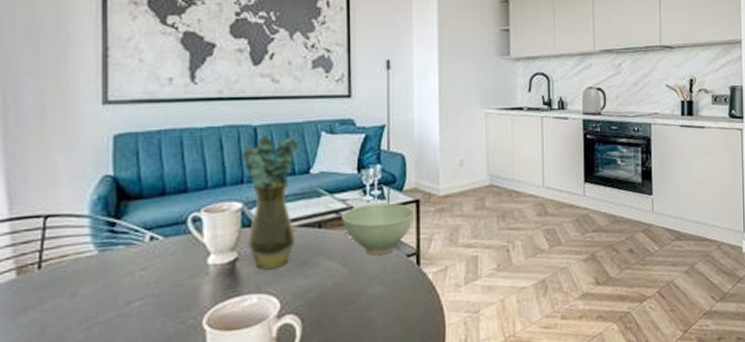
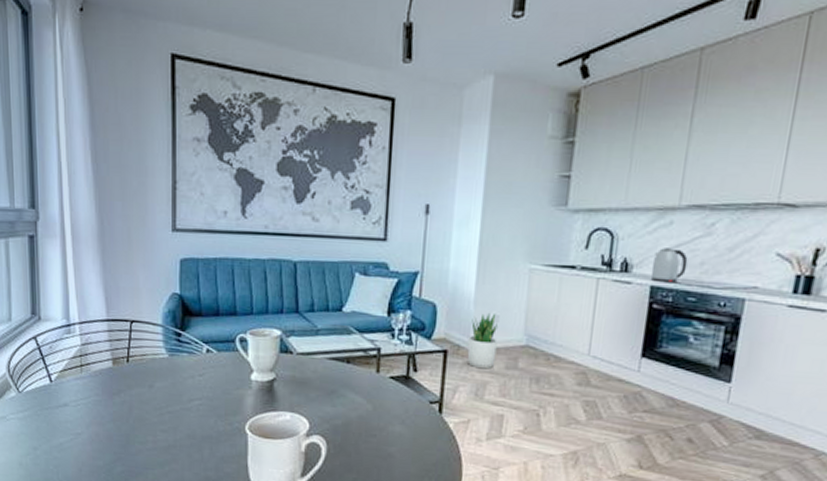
vase: present [242,132,298,270] -> none [282,267,333,393]
bowl: present [342,202,416,256] -> none [369,347,443,398]
planter: none [438,157,465,214] -> present [466,312,499,369]

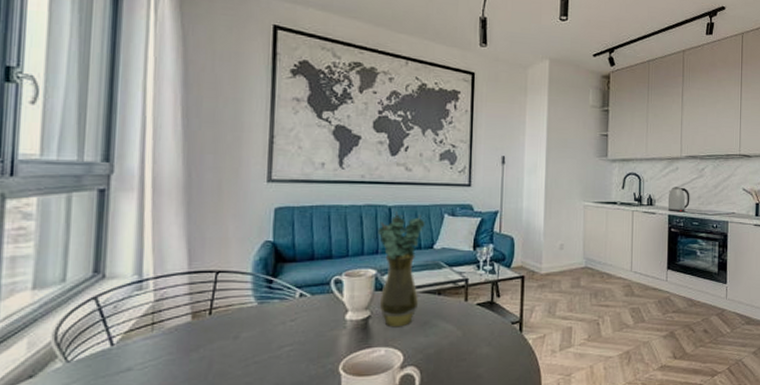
vase: none [282,267,333,393] -> present [378,211,425,327]
planter: present [466,312,499,369] -> none [540,242,564,290]

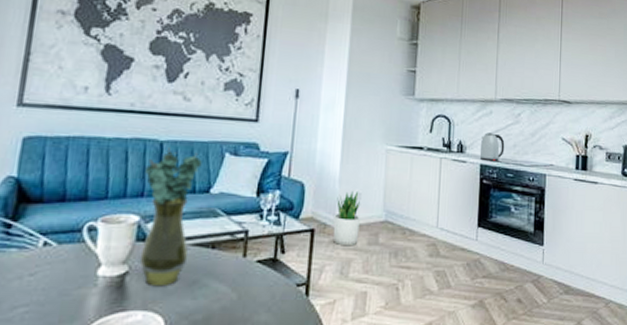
planter: none [540,242,564,290] -> present [332,190,361,247]

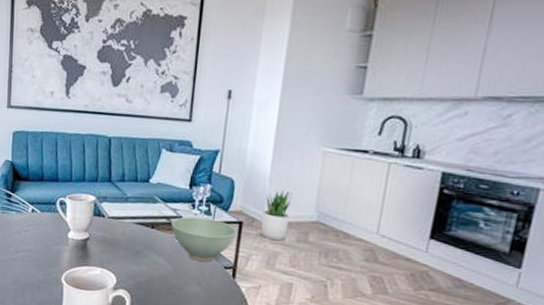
vase: present [139,147,202,287] -> none [96,143,143,252]
bowl: none [236,229,310,282] -> present [171,216,238,262]
kettle: present [480,133,505,162] -> none [443,137,482,171]

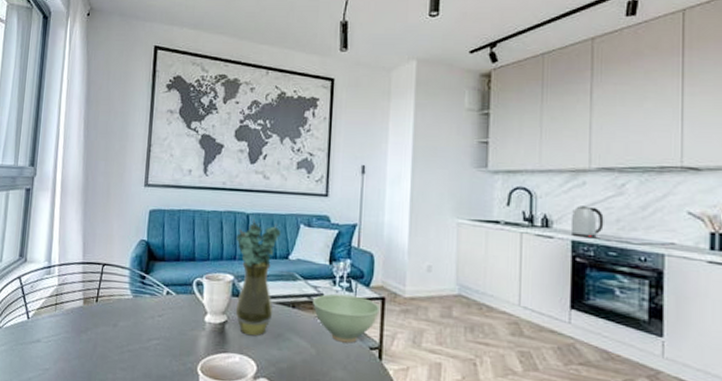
vase: none [96,143,143,252] -> present [235,219,281,336]
planter: present [260,189,292,241] -> none [403,262,432,317]
kettle: none [443,137,482,171] -> present [570,206,604,239]

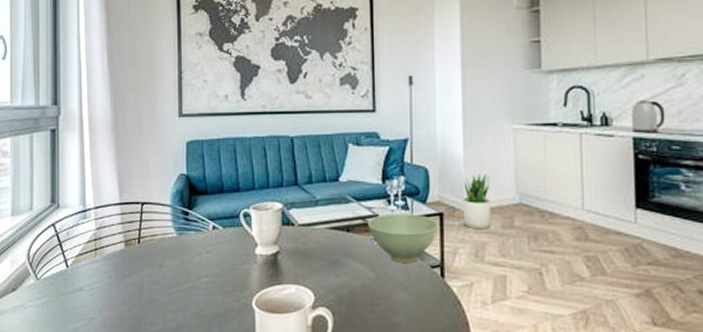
vase: present [235,219,281,336] -> none [281,142,329,265]
planter: none [403,262,432,317] -> present [462,173,491,230]

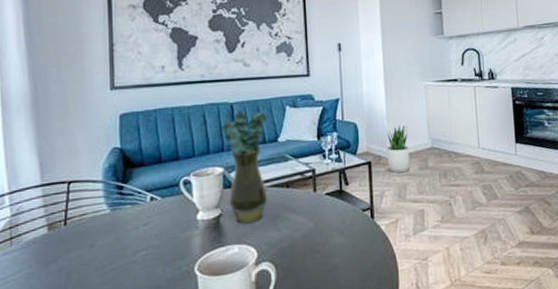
vase: none [281,142,329,265] -> present [222,108,268,224]
bowl: present [368,213,440,263] -> none [306,165,368,211]
kettle: present [631,100,665,134] -> none [509,58,532,85]

